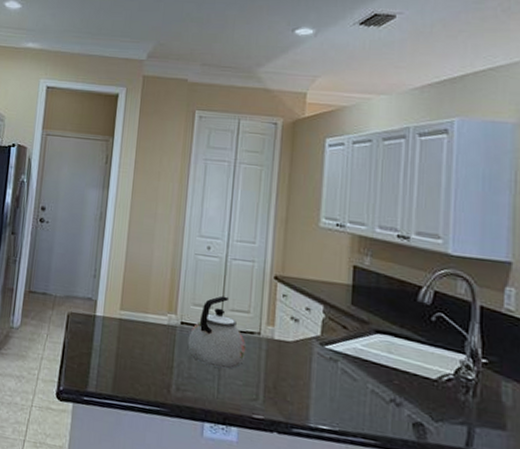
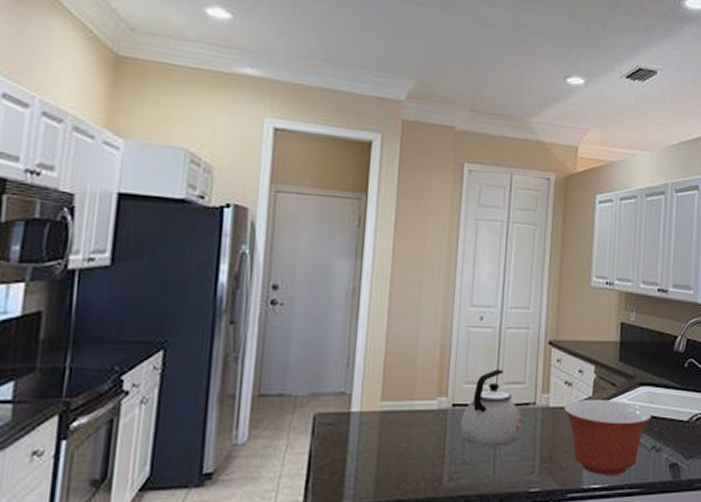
mixing bowl: none [289,337,390,422] -> present [563,400,652,475]

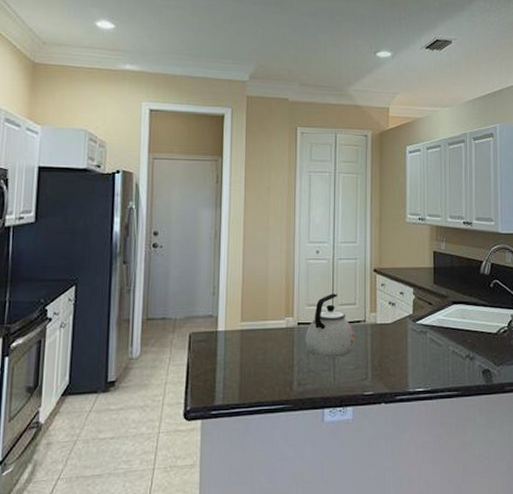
mixing bowl: present [563,400,652,475] -> none [389,317,464,380]

